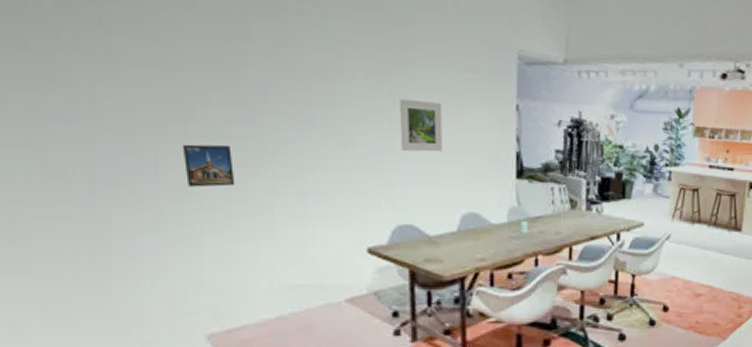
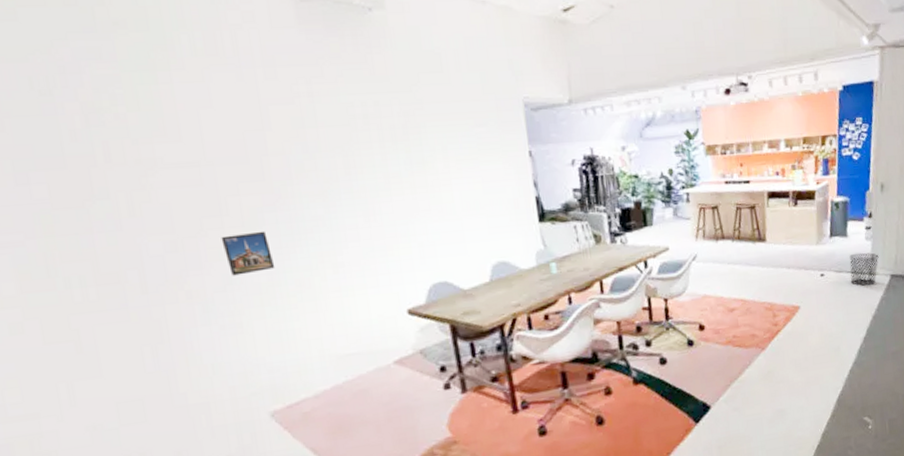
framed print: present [400,98,443,152] -> none [417,160,464,212]

